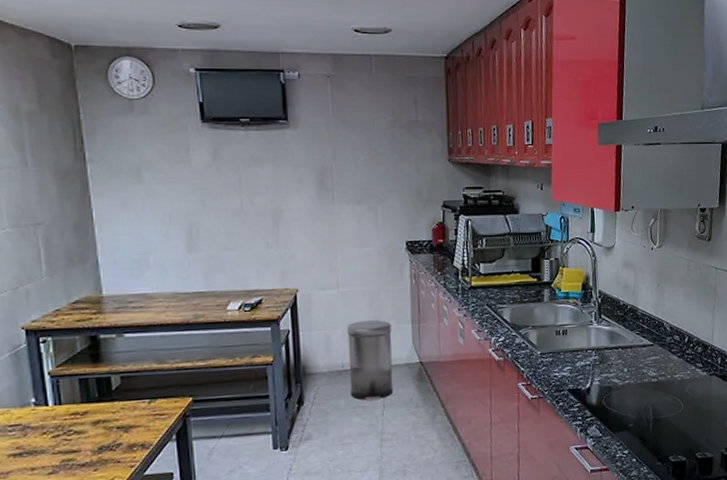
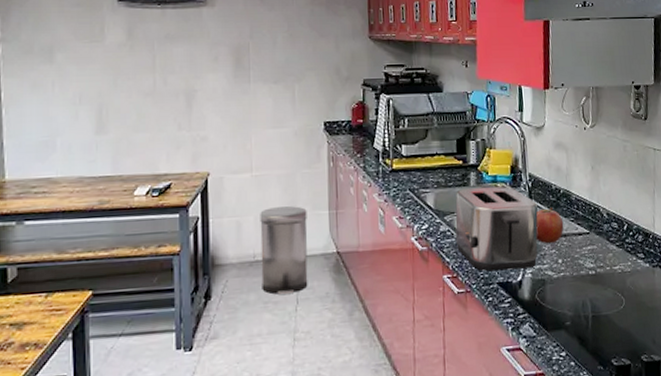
toaster: none [529,302,607,380] -> present [455,186,538,272]
fruit: none [604,322,630,355] -> present [536,208,564,244]

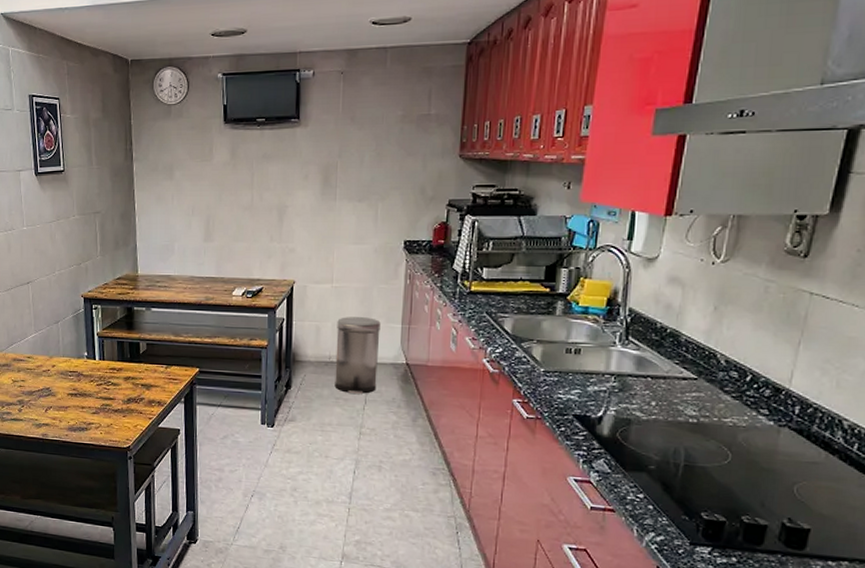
toaster: present [455,186,538,272] -> none [531,316,636,406]
fruit: present [536,208,564,244] -> none [627,347,665,384]

